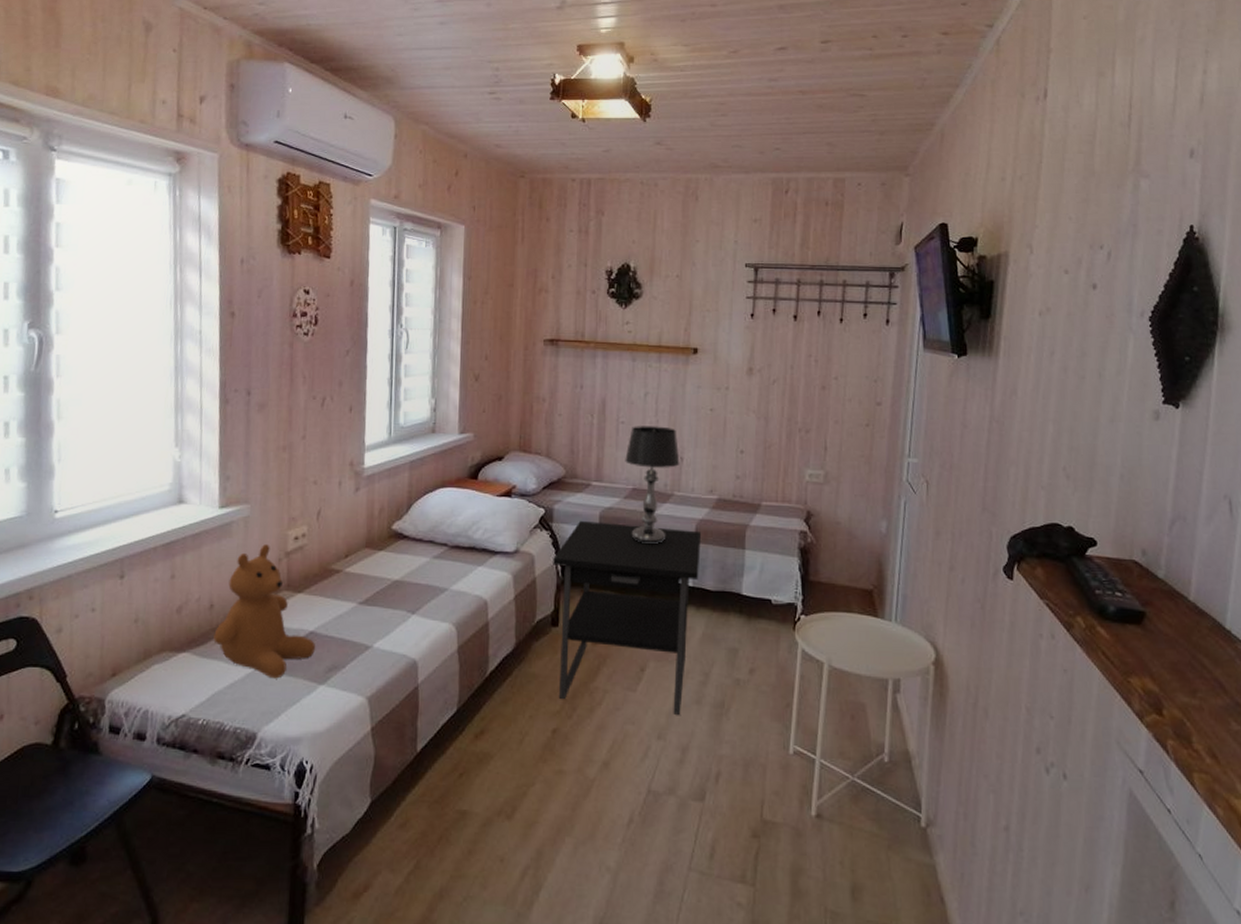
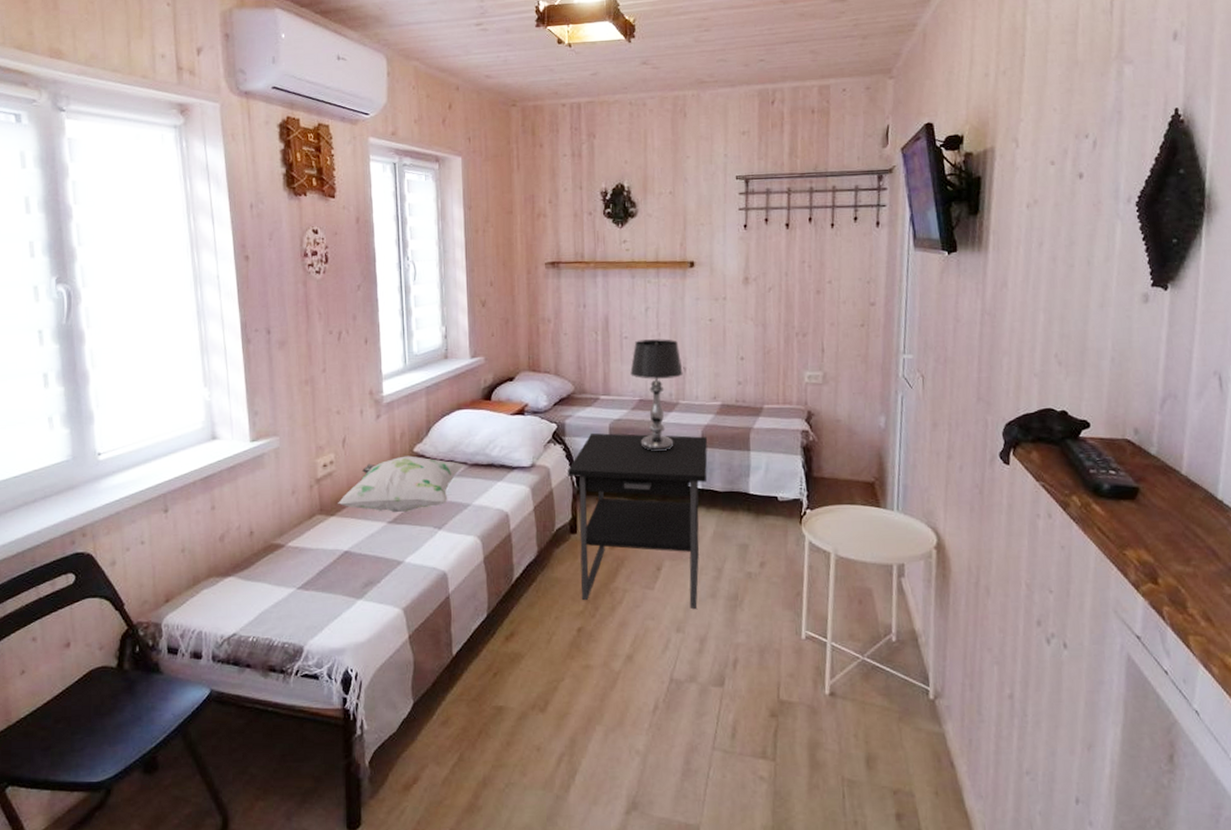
teddy bear: present [213,544,315,679] -> none [256,473,351,596]
decorative pillow: none [307,533,445,594] -> present [338,455,465,513]

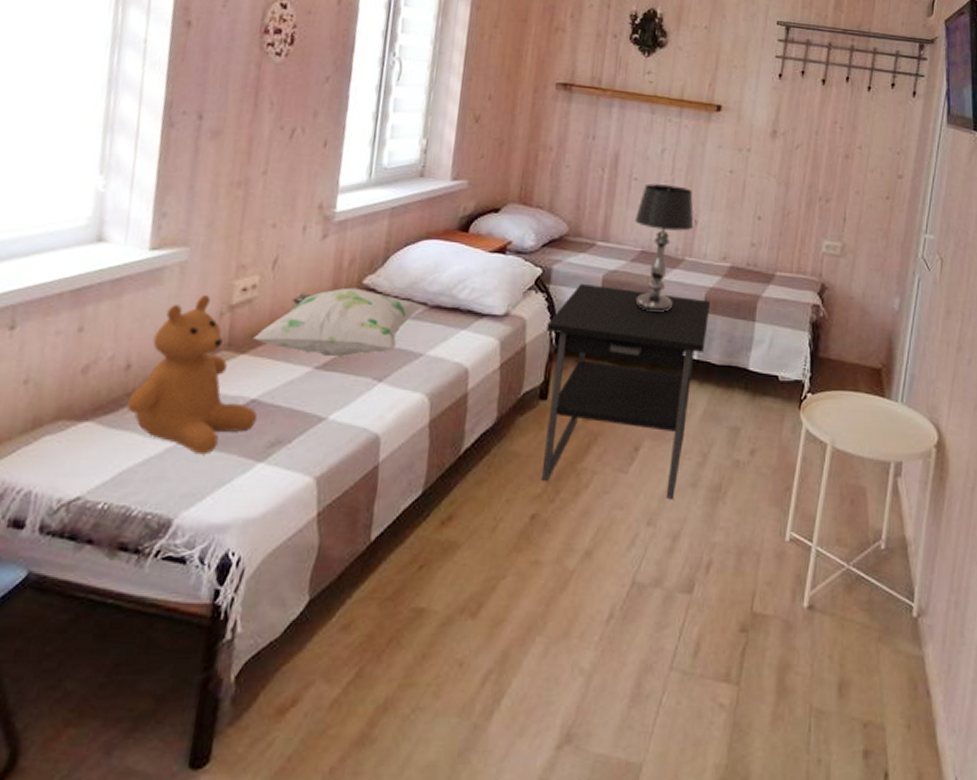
teddy bear: none [256,473,351,596] -> present [126,295,257,455]

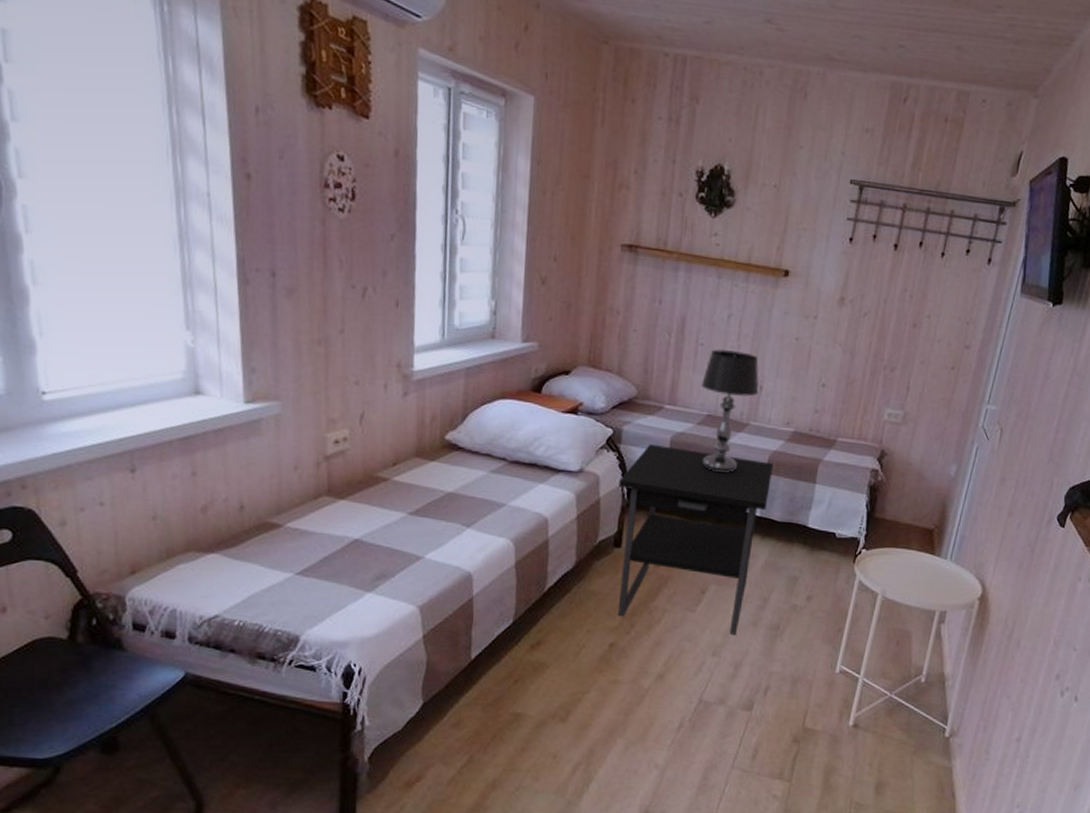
teddy bear: present [126,295,257,455] -> none [246,446,361,584]
decorative pillow: present [253,287,424,358] -> none [350,442,504,505]

